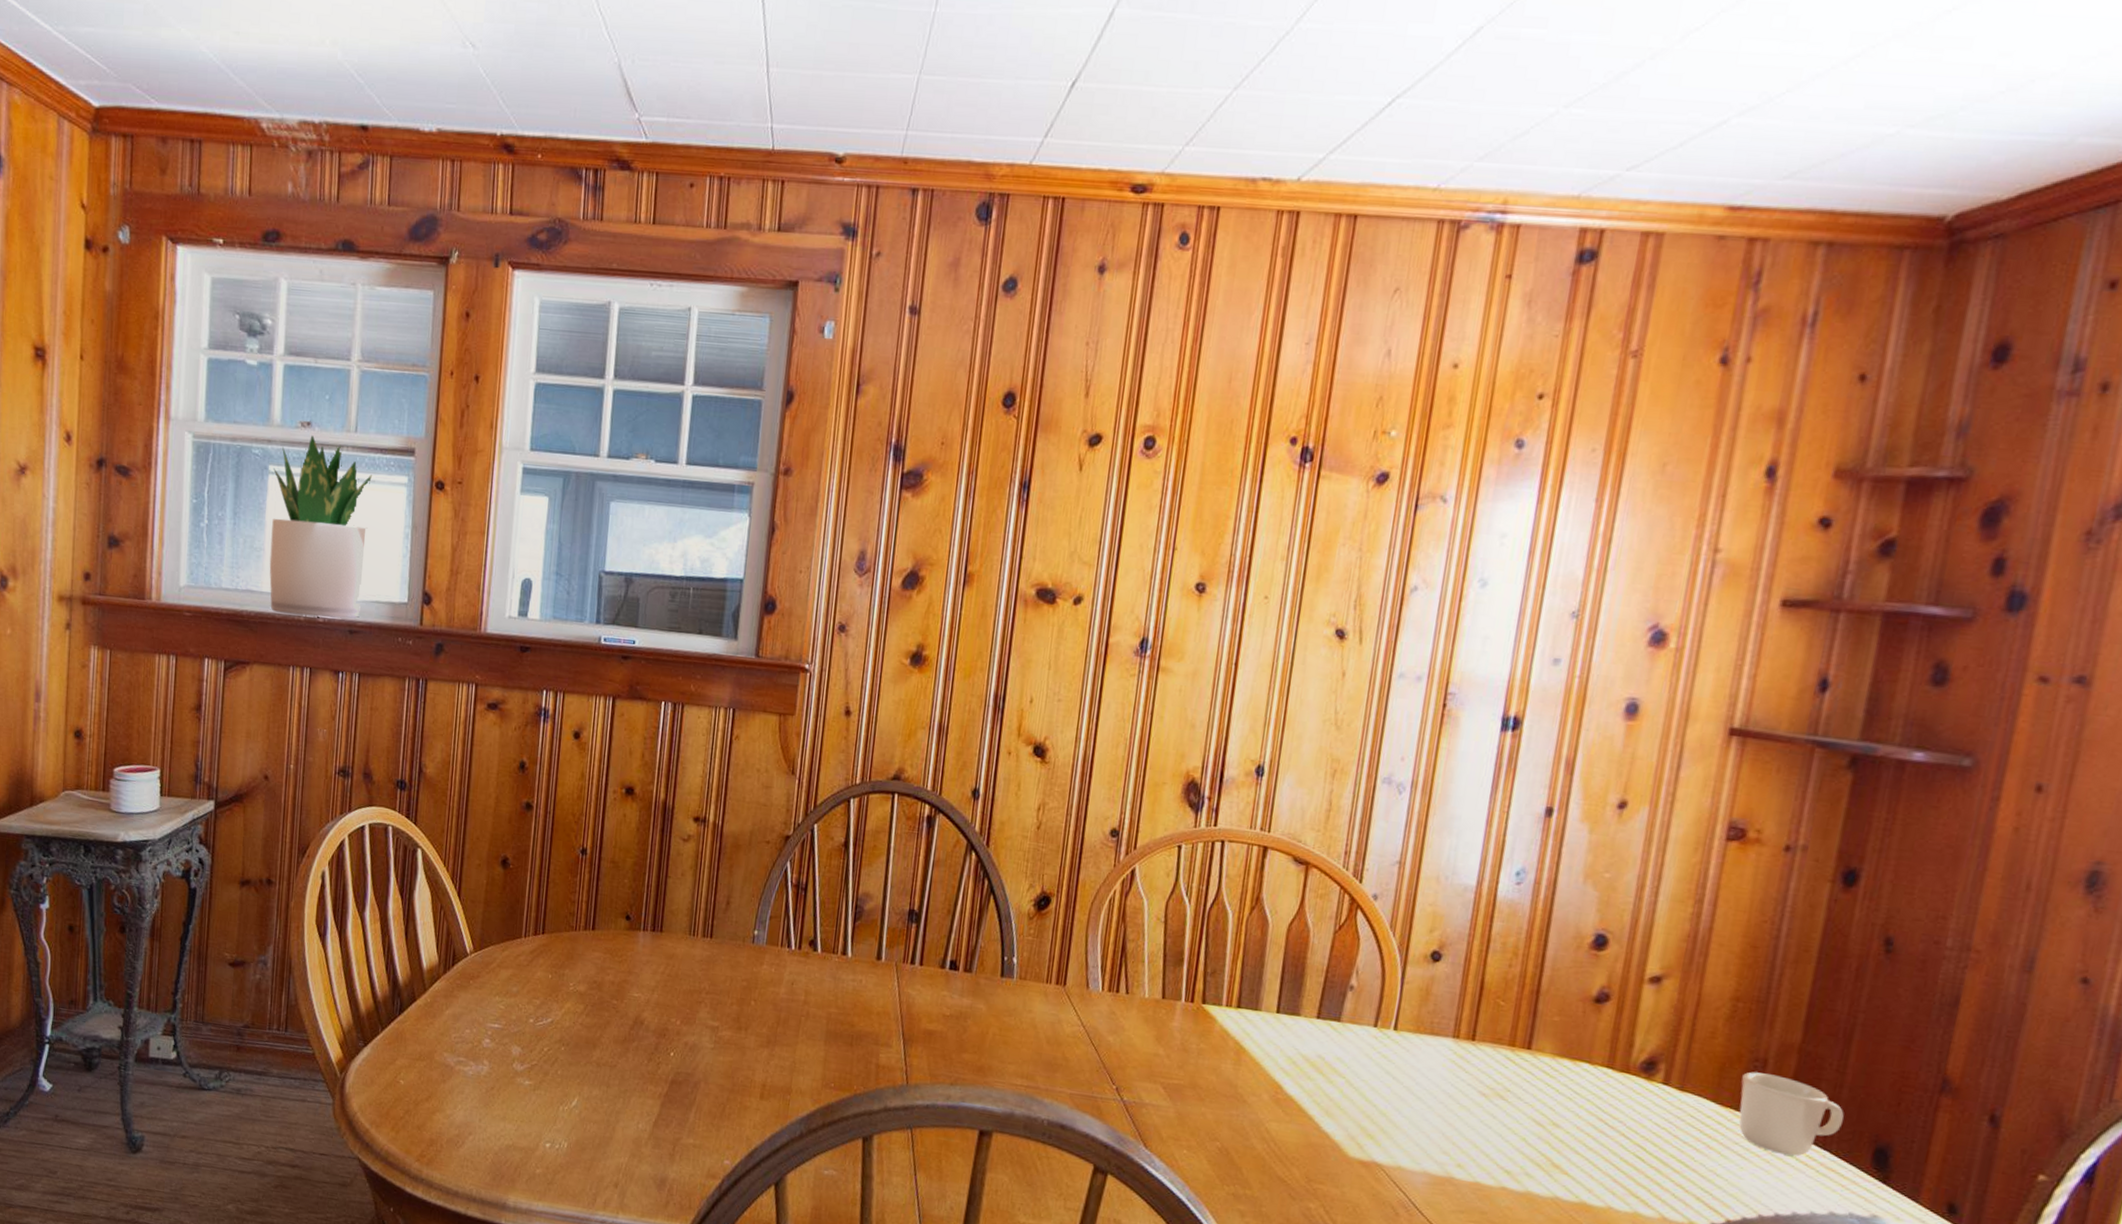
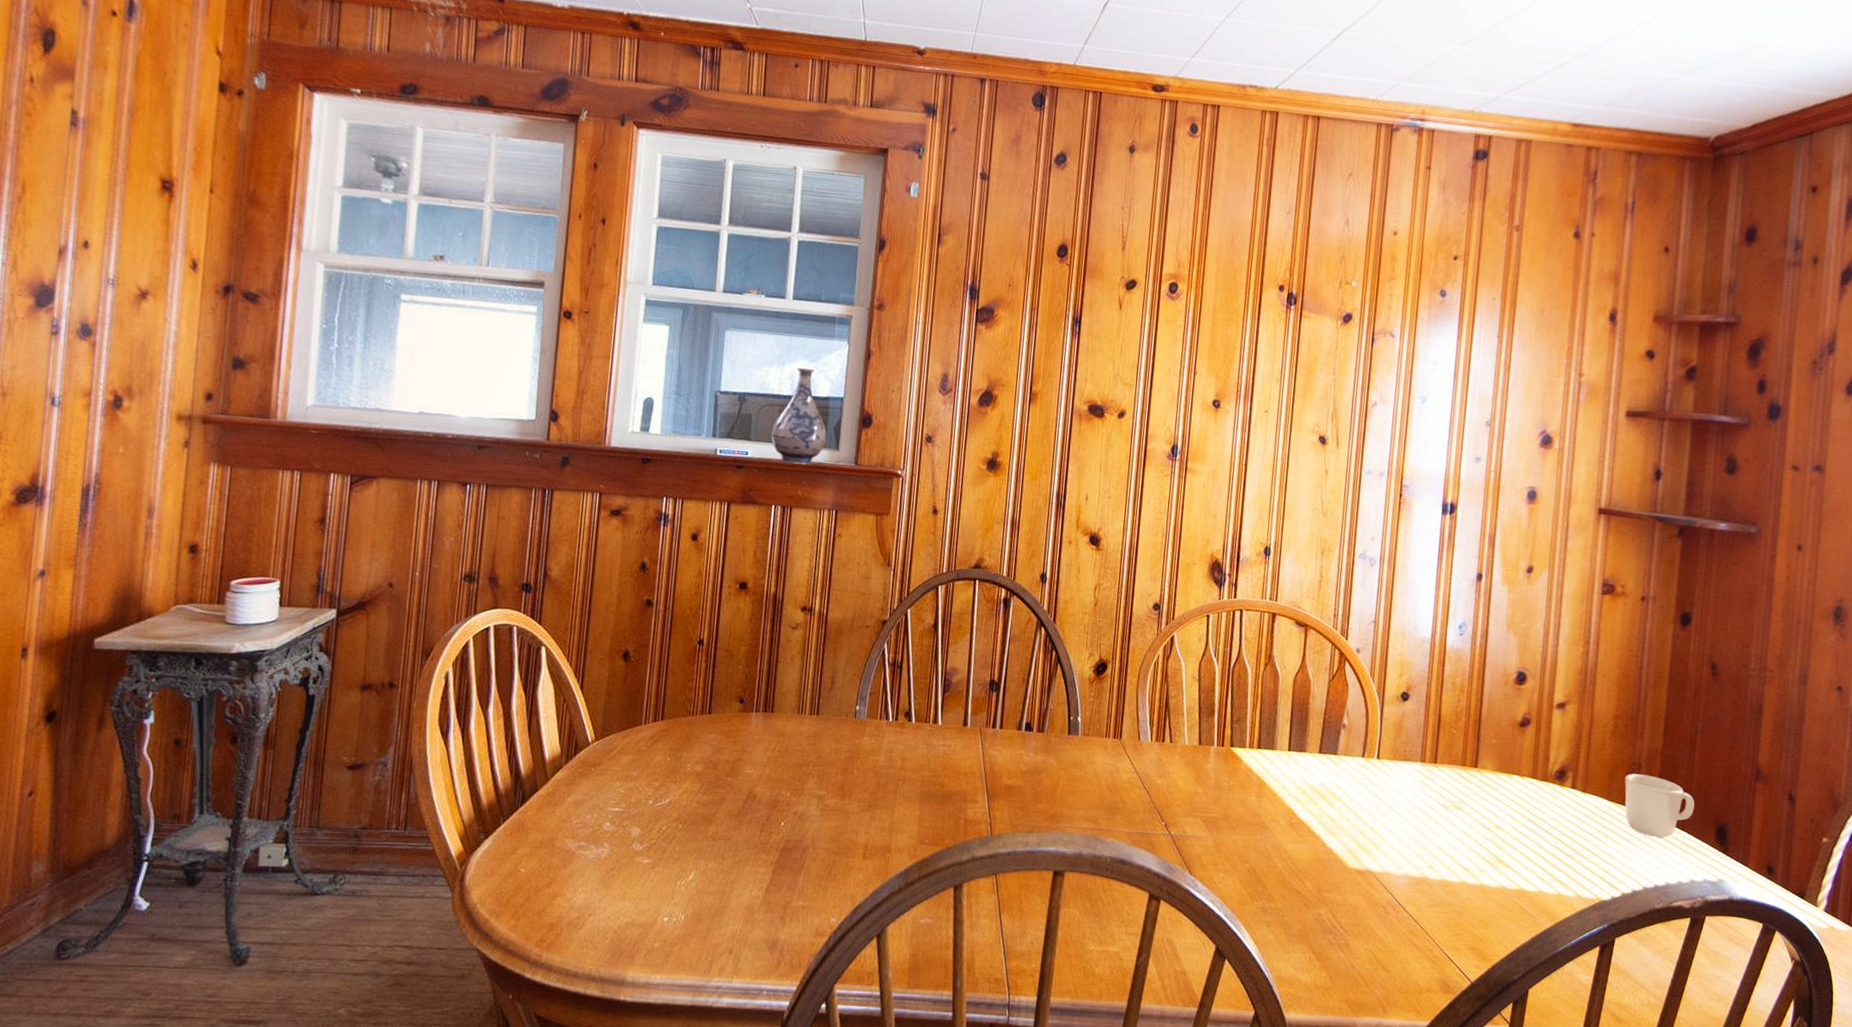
planter: present [269,435,372,619] -> none [399,268,503,435]
vase: none [661,544,724,656] -> present [771,368,827,465]

